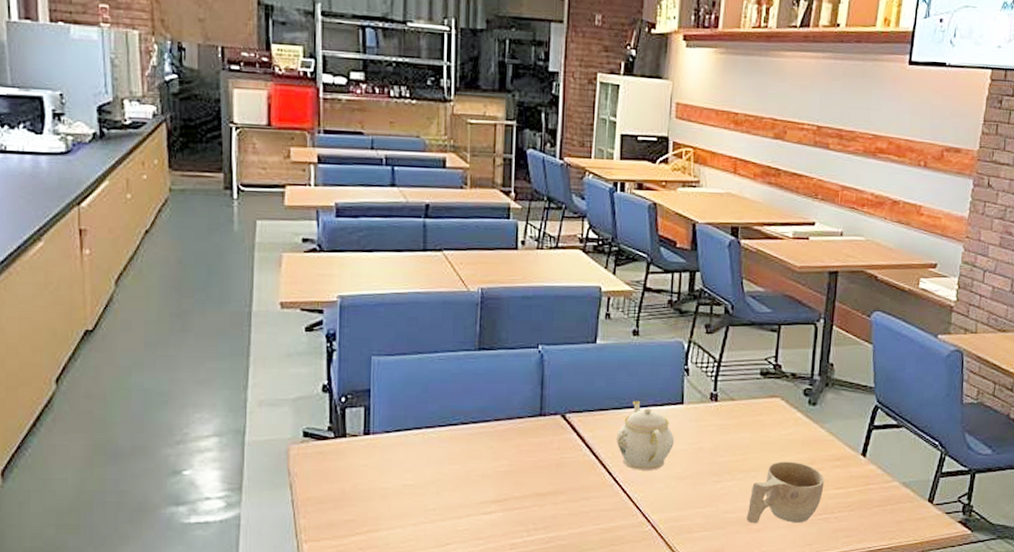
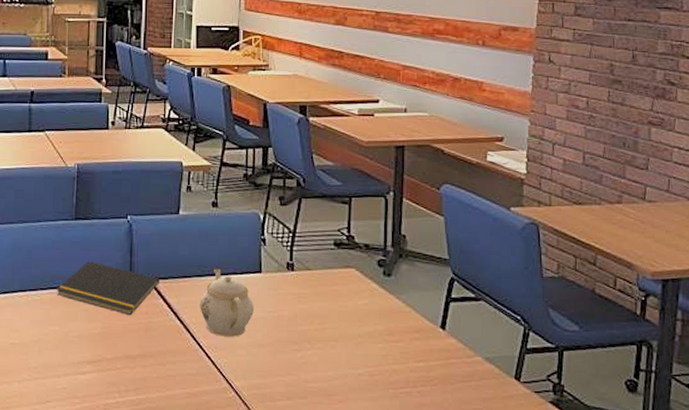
notepad: none [457,395,573,451] -> present [56,261,159,315]
cup: present [746,461,825,524] -> none [328,331,404,395]

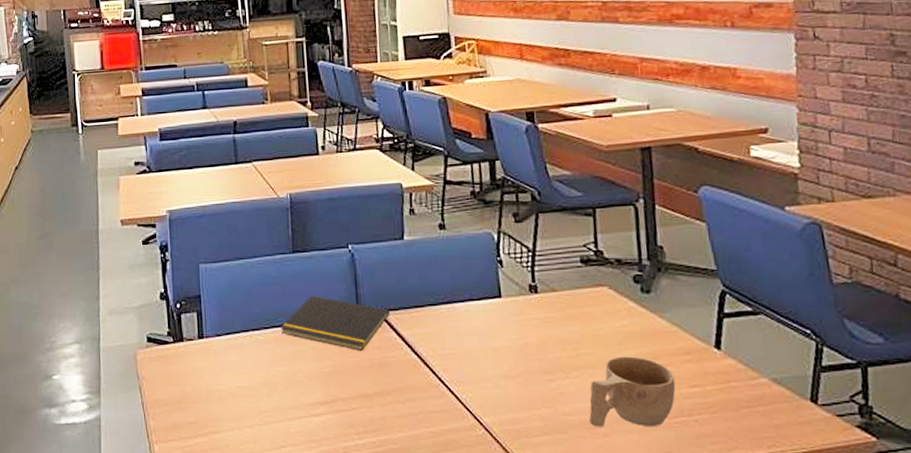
teapot: present [200,268,254,337] -> none [436,296,497,369]
cup: none [328,331,404,395] -> present [589,356,676,427]

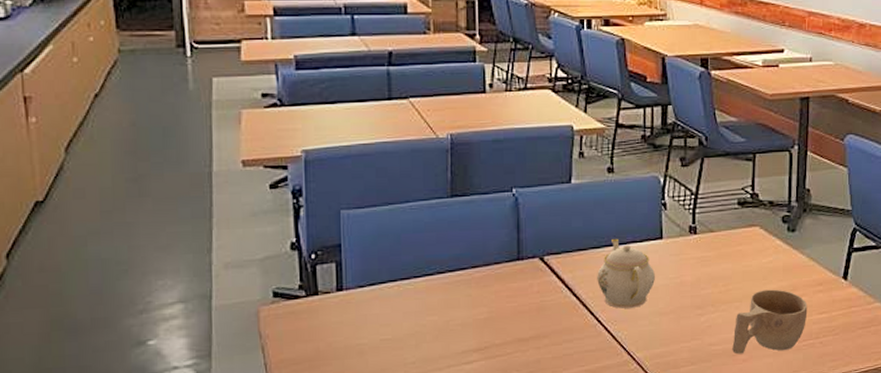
notepad: present [280,296,390,351] -> none [433,242,552,296]
teapot: none [436,296,497,369] -> present [597,238,655,309]

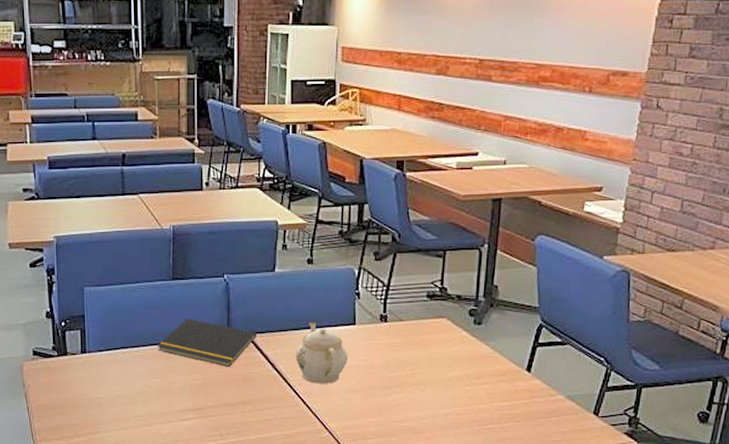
notepad: none [433,242,552,296] -> present [157,319,257,367]
cup: present [732,289,808,355] -> none [416,376,490,432]

